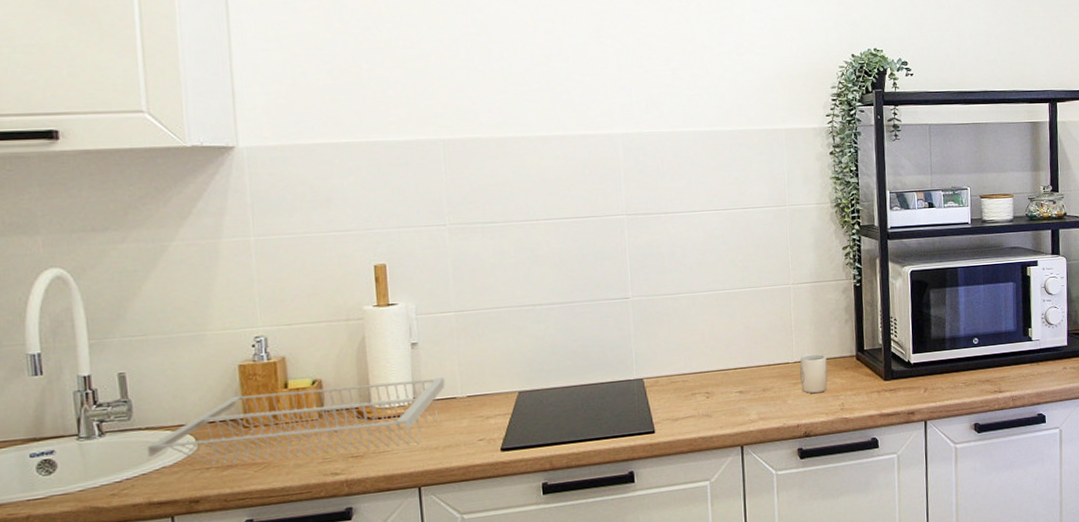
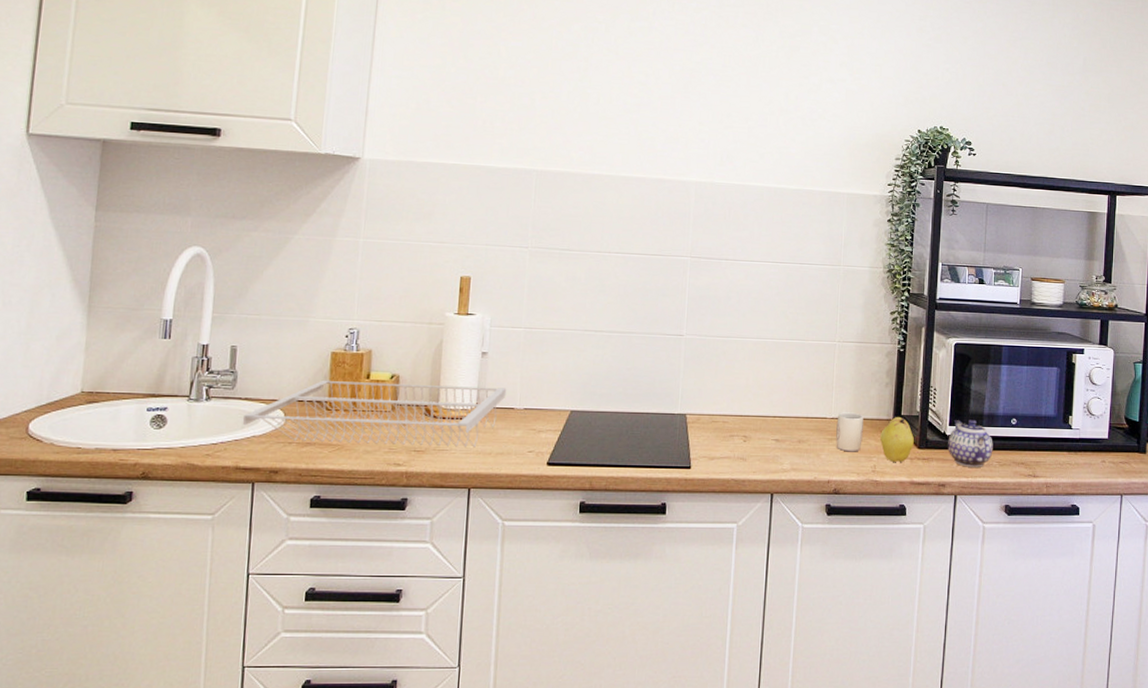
fruit: none [844,351,879,397] -> present [879,416,914,462]
teapot: none [913,344,958,392] -> present [948,419,993,467]

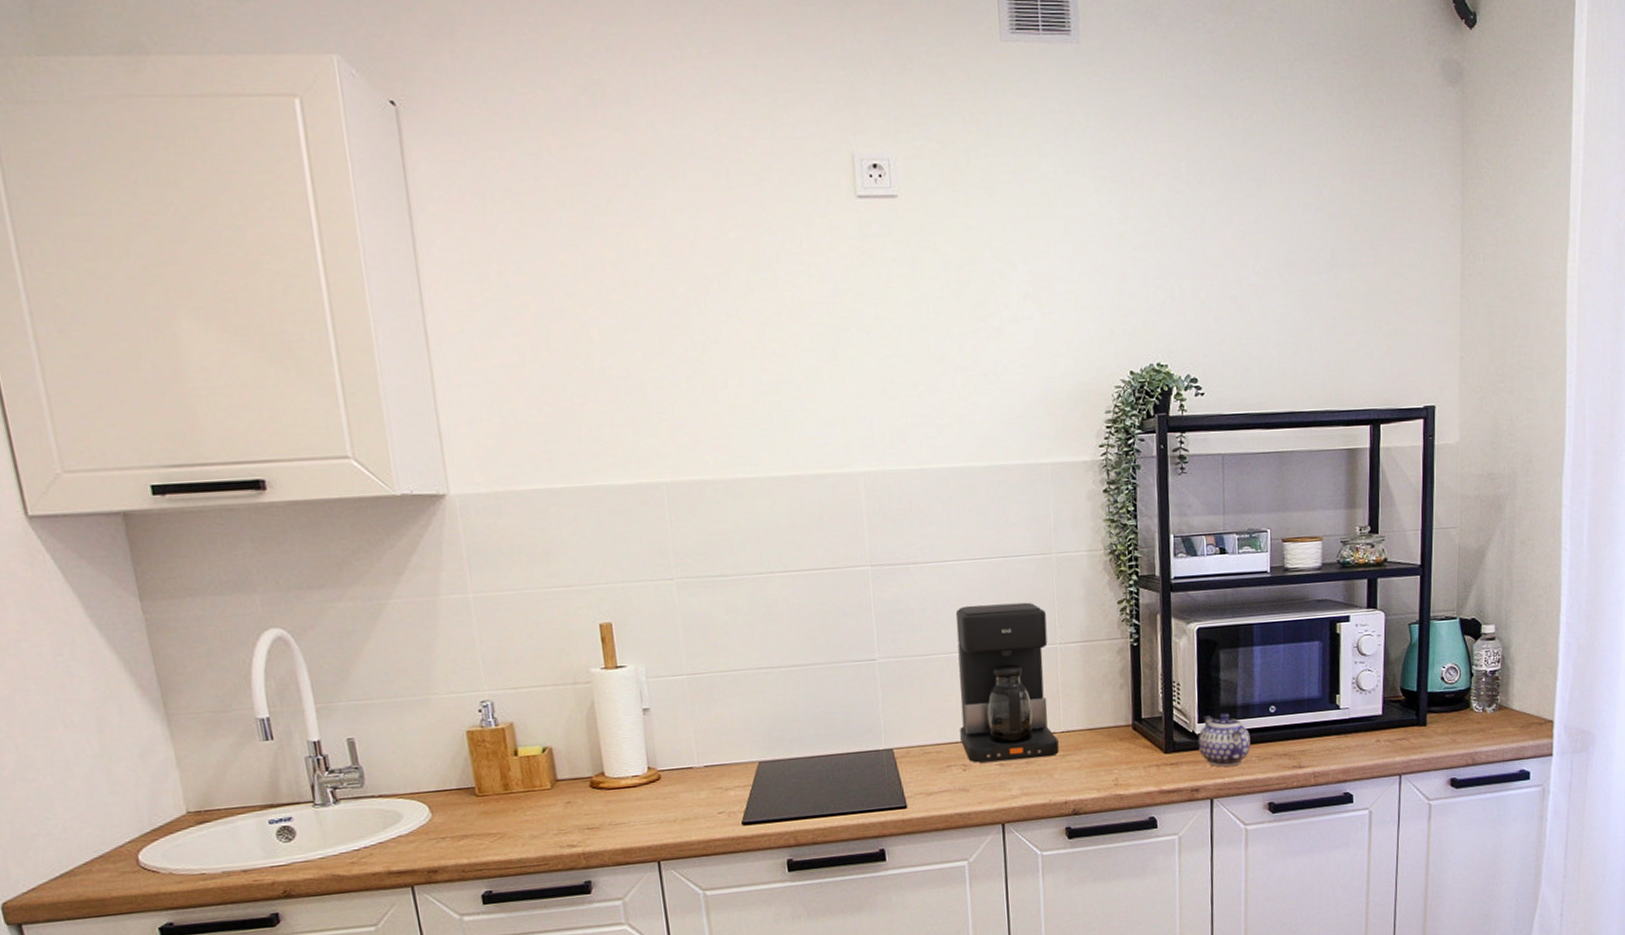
dish rack: present [242,380,507,448] -> none [381,746,681,835]
coffee maker: none [745,301,830,439] -> present [956,602,1059,763]
mug: present [836,412,864,452] -> none [1067,722,1101,768]
fruit: present [879,416,914,462] -> none [1119,720,1159,772]

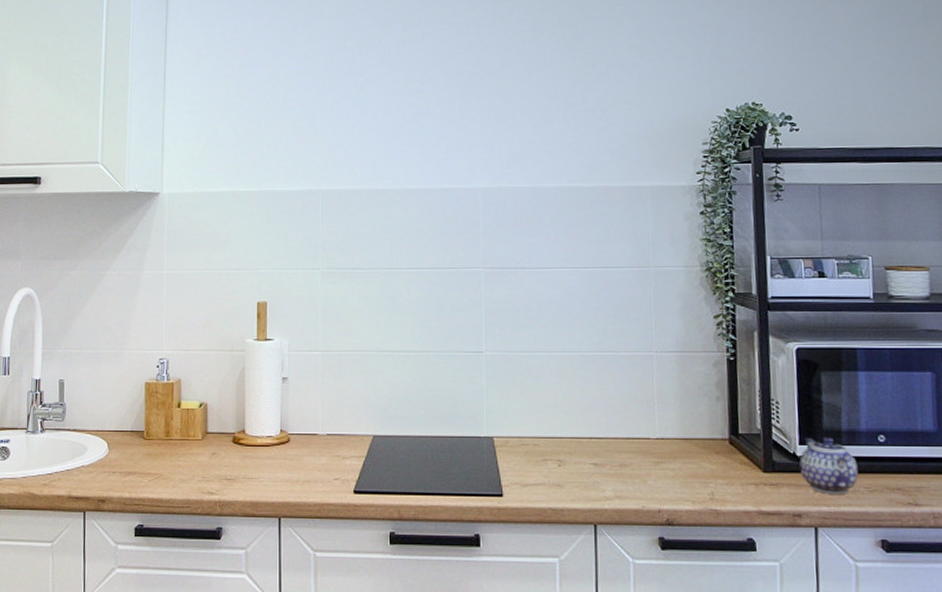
coffee maker: present [956,602,1059,763] -> none [557,310,653,462]

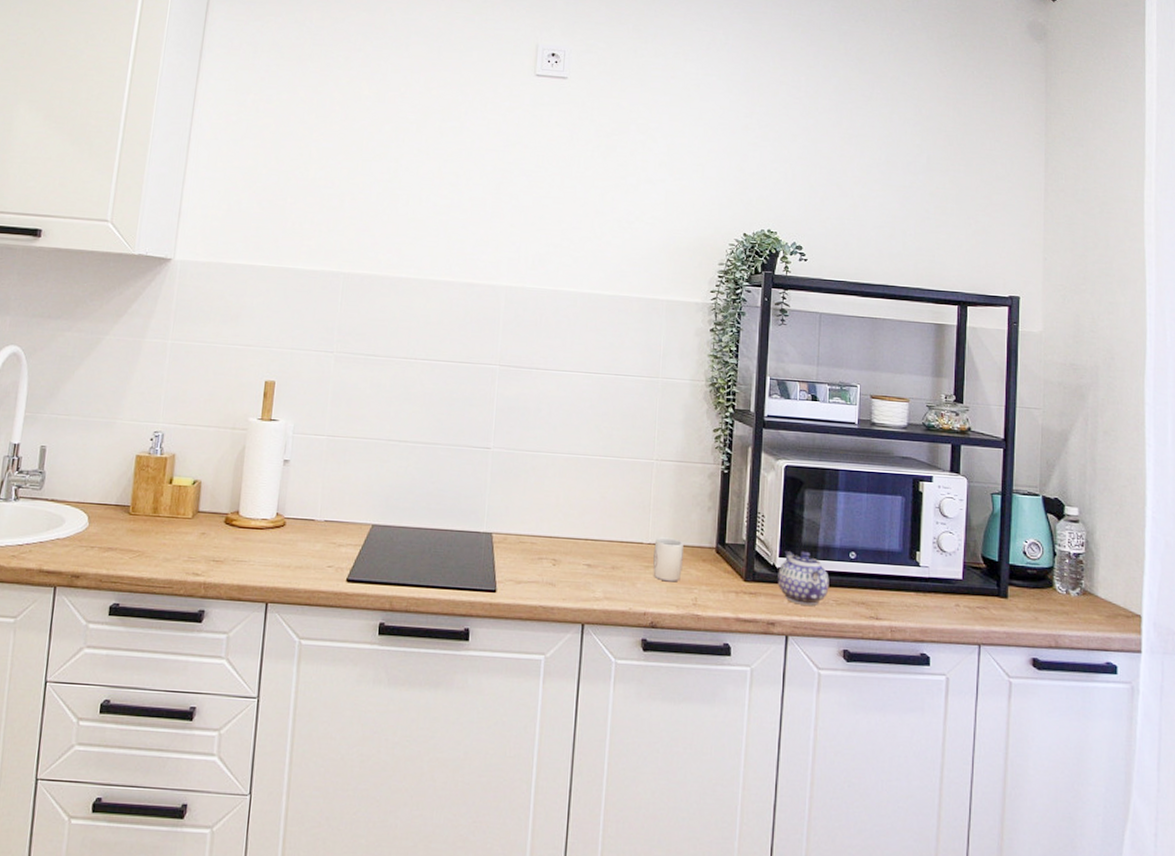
mug: none [662,431,696,477] -> present [653,537,684,582]

